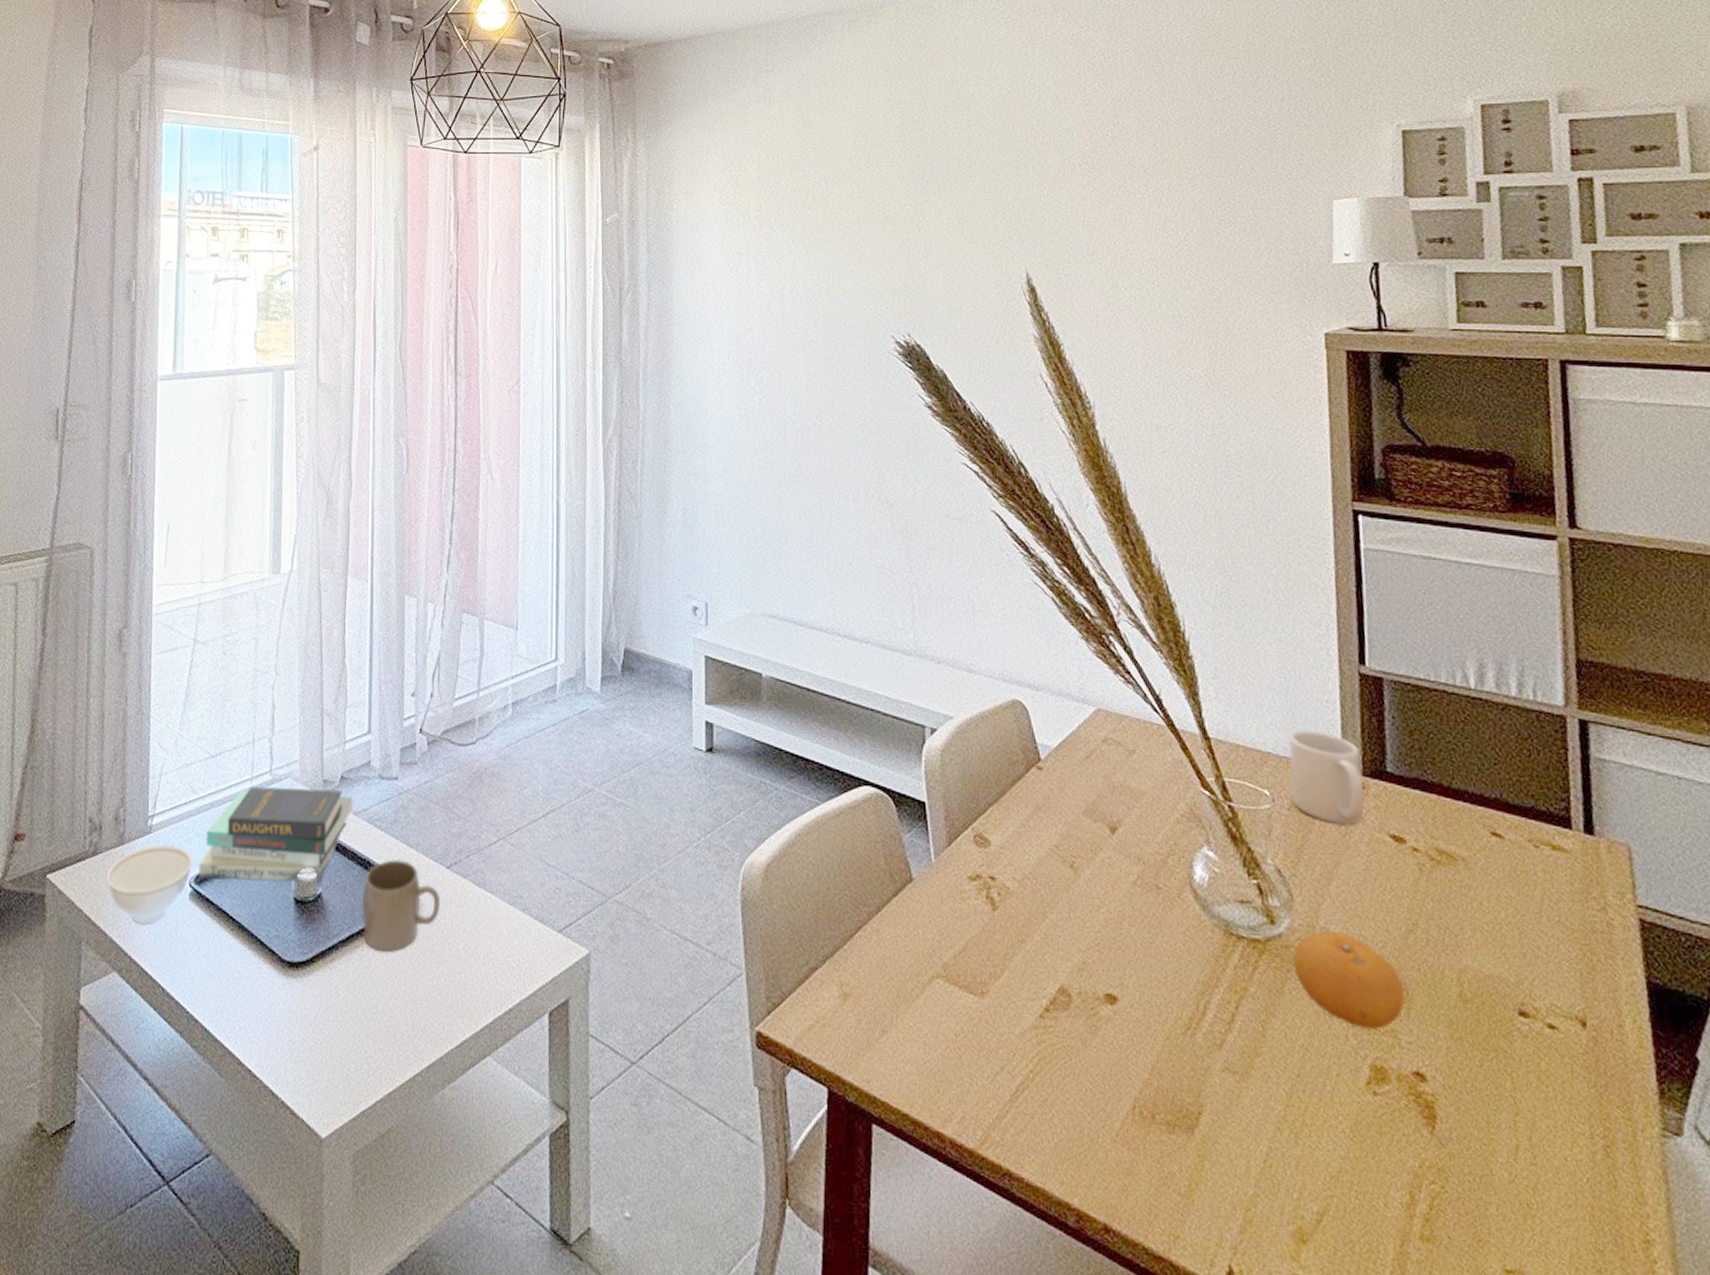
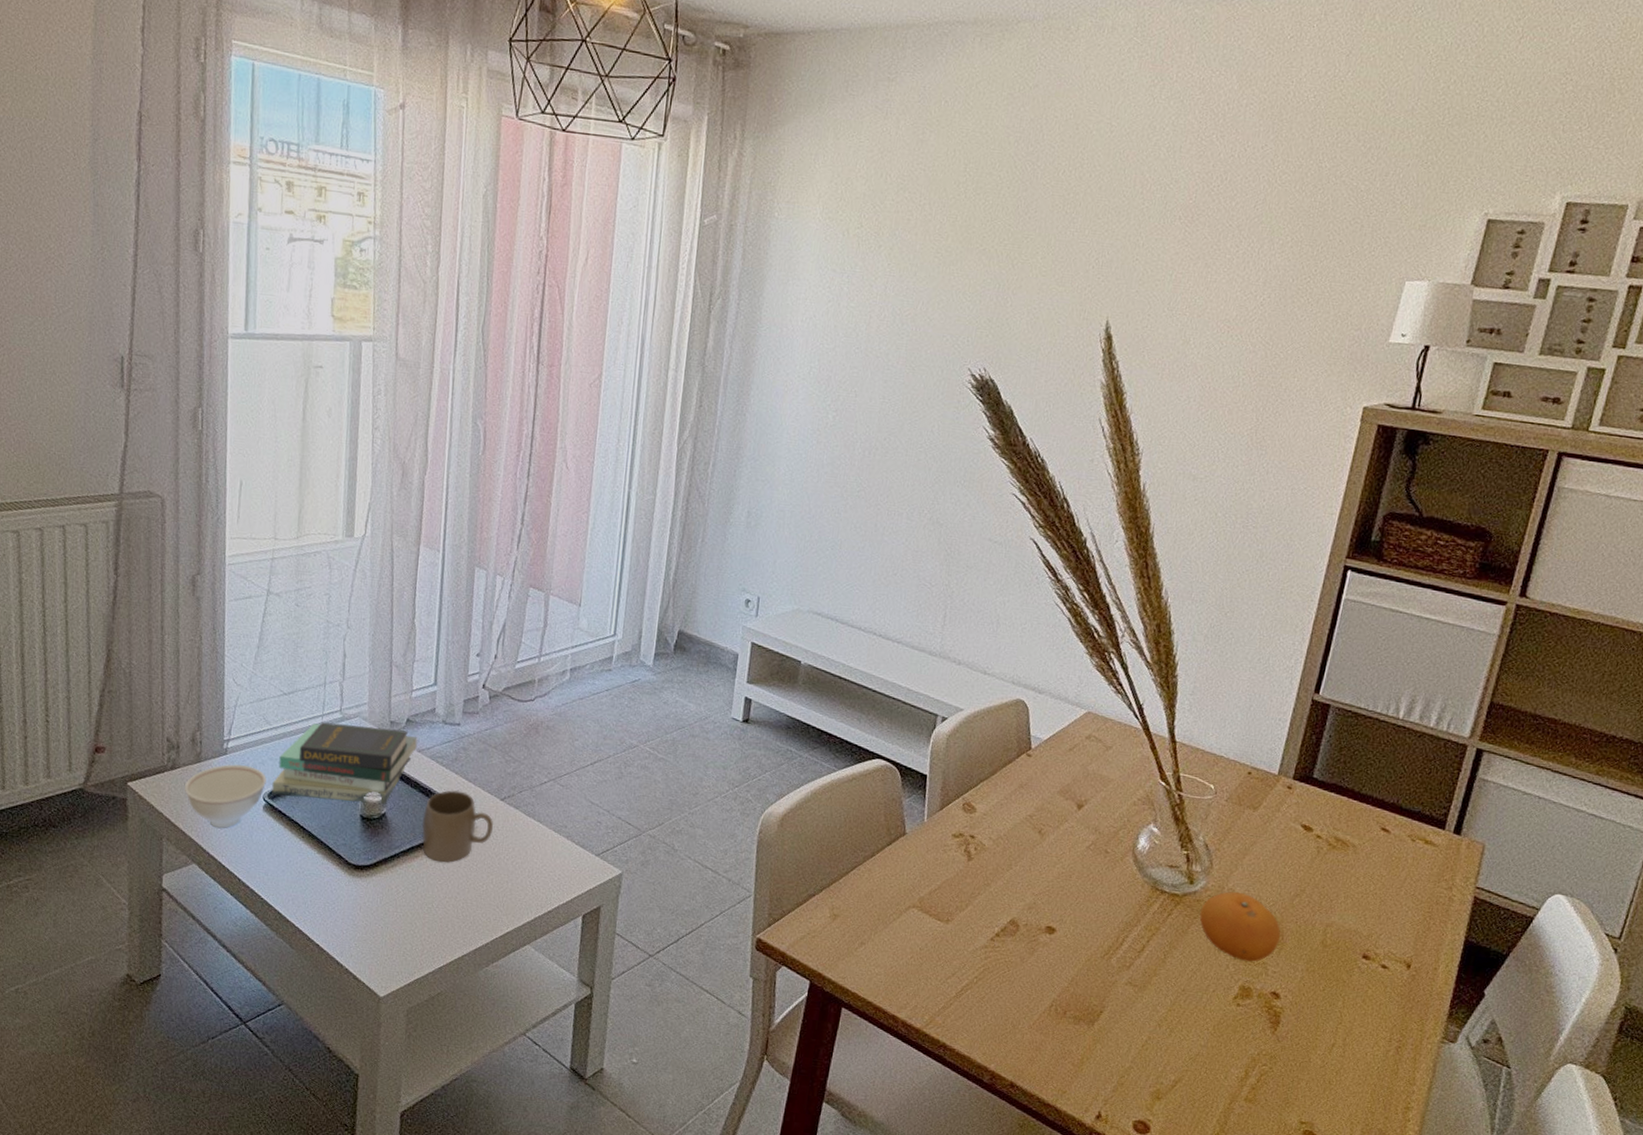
mug: present [1287,730,1365,825] -> none [1230,740,1297,815]

